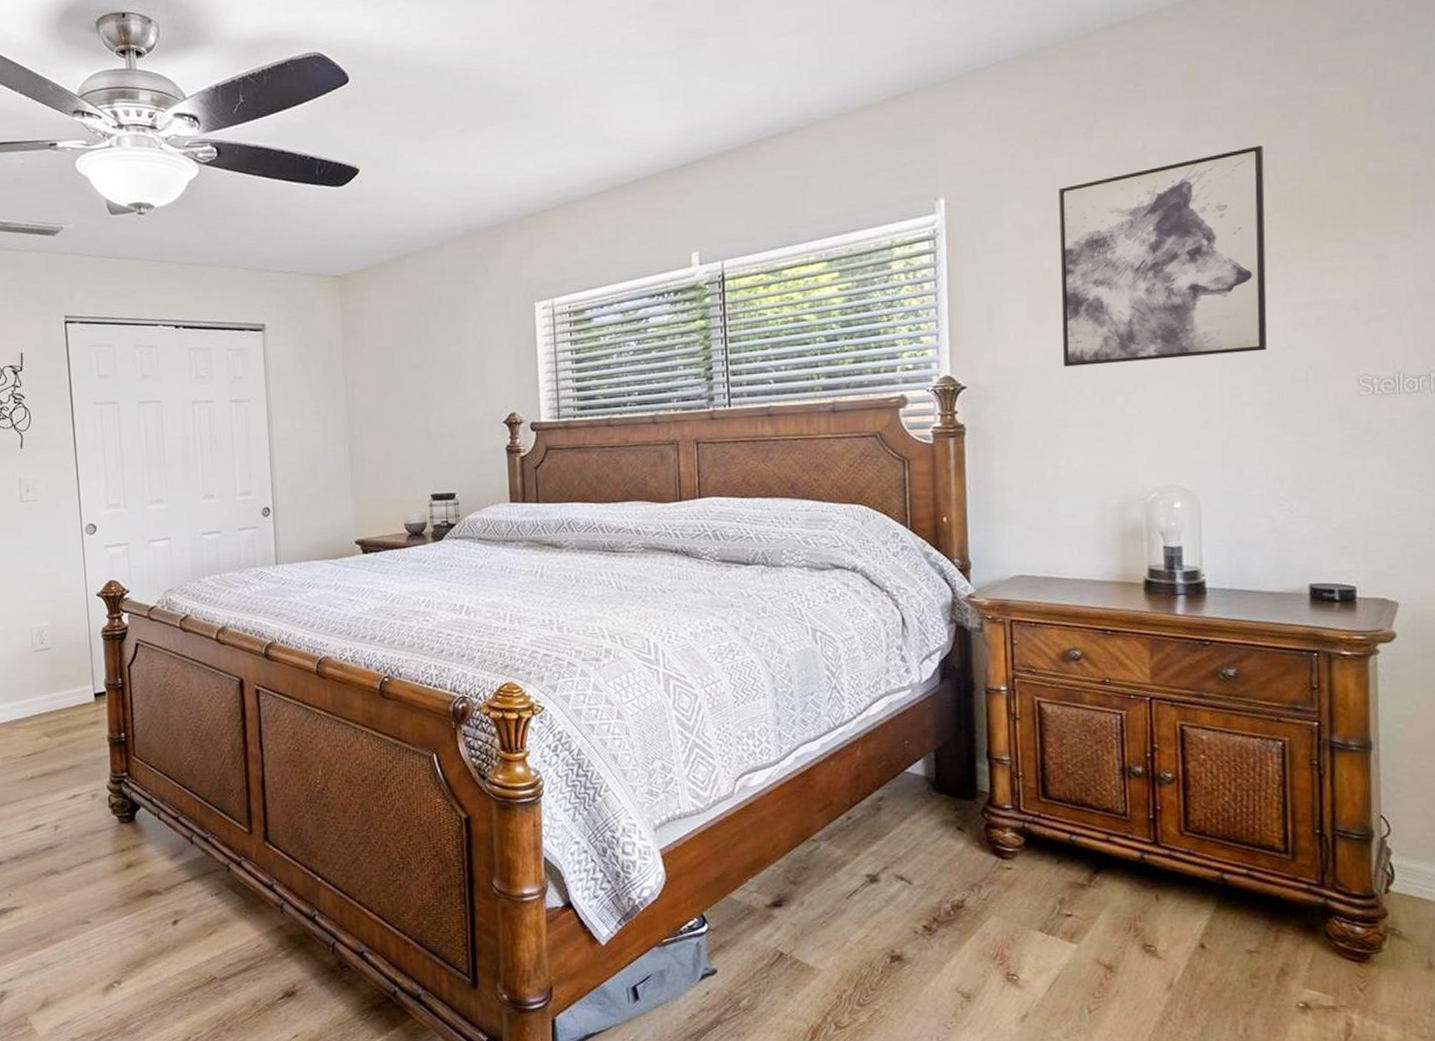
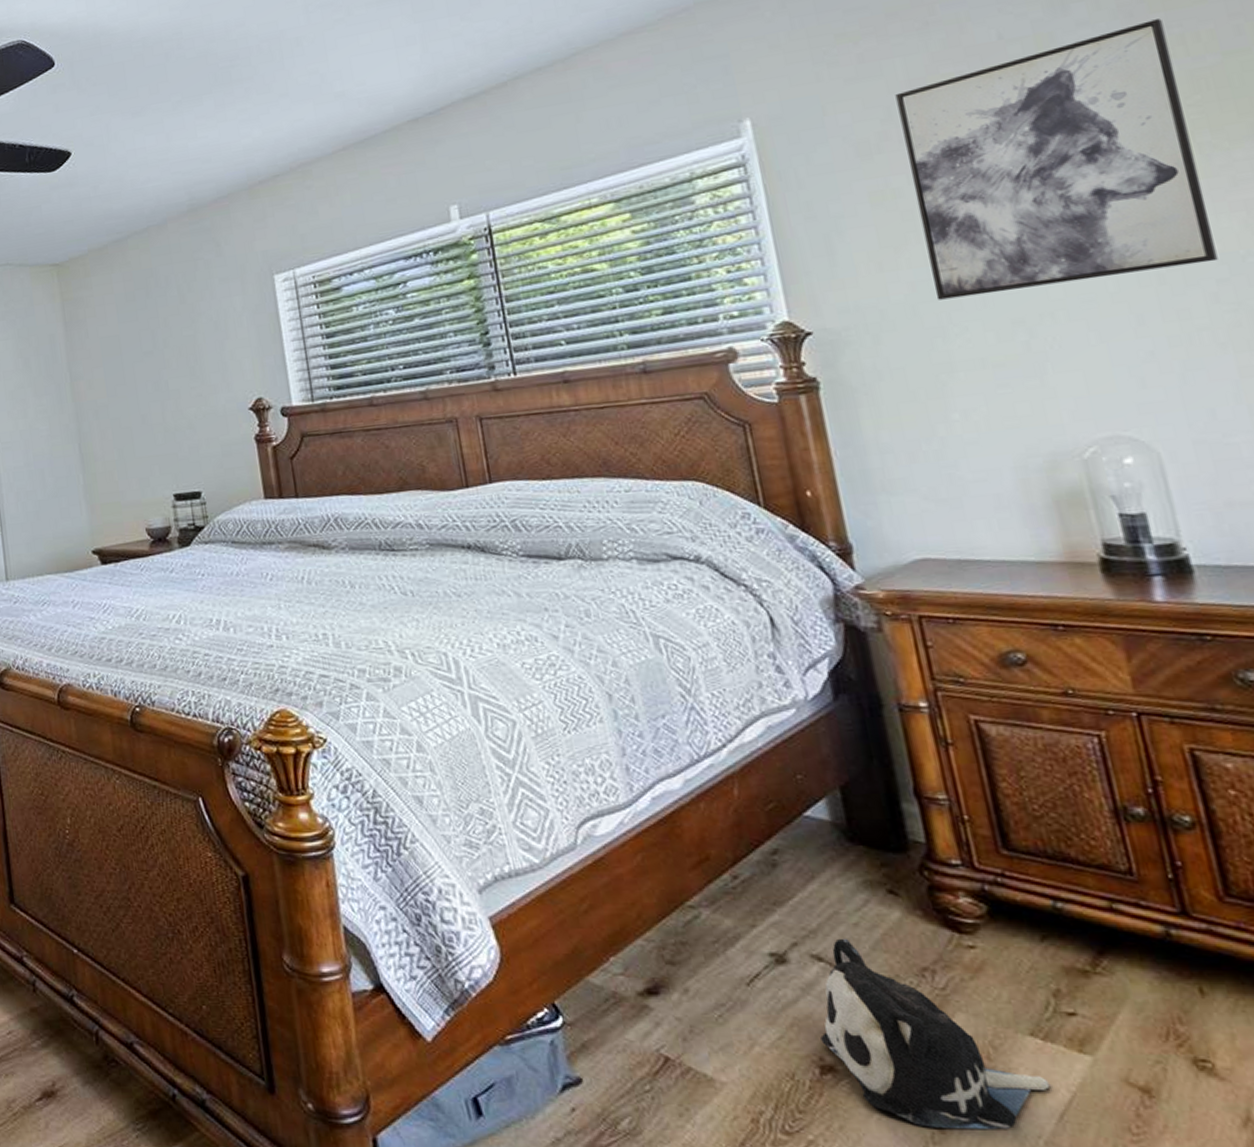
plush toy: none [894,863,1046,998] -> present [820,938,1050,1131]

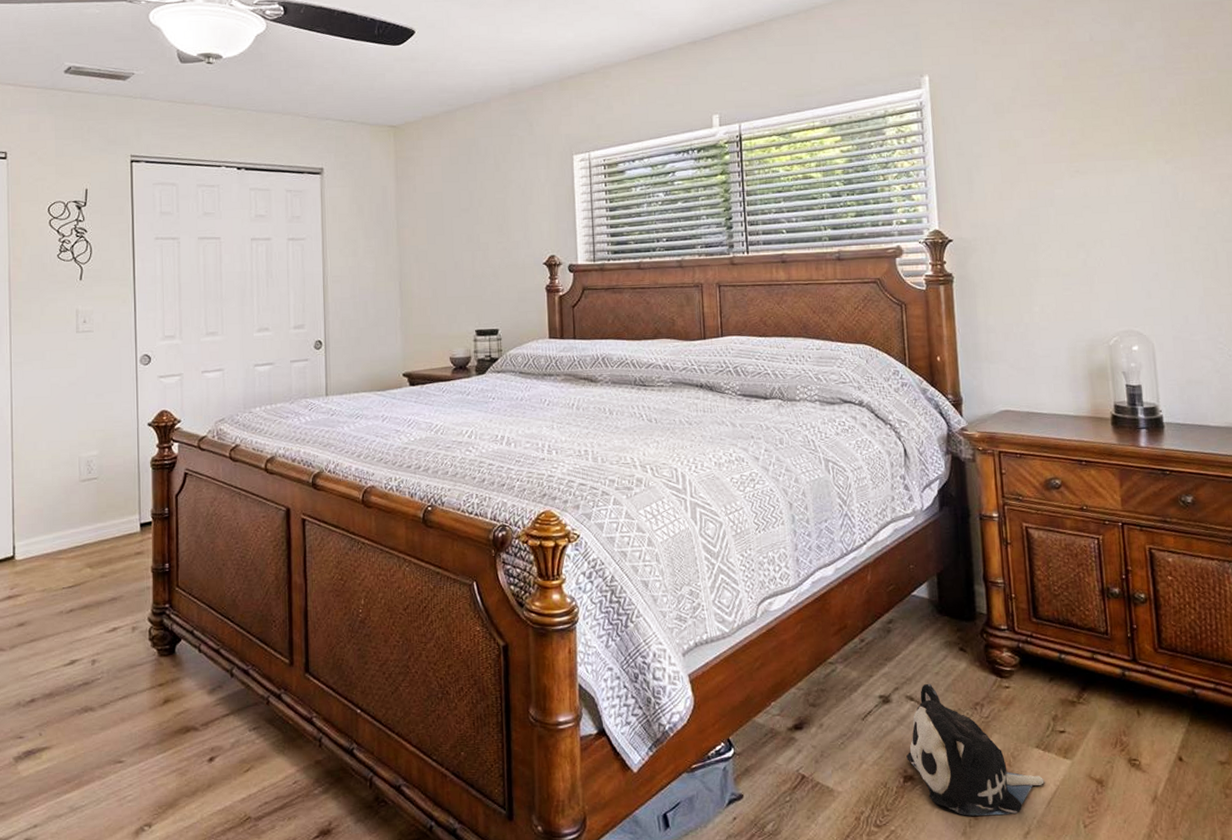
wall art: present [895,18,1218,300] -> none [1023,41,1200,224]

